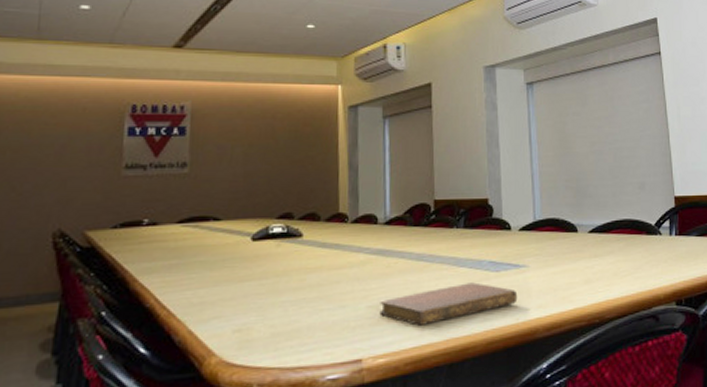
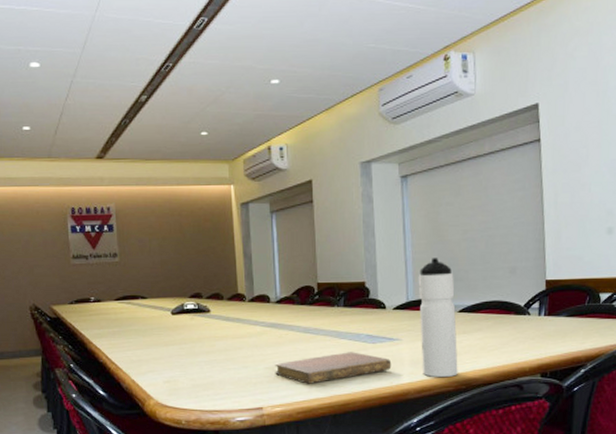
water bottle: none [545,172,590,311] -> present [418,258,458,378]

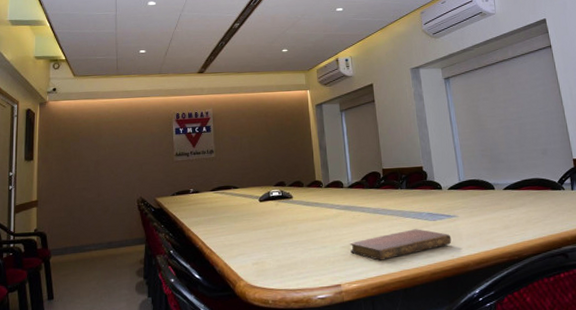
water bottle: present [418,258,458,378] -> none [466,144,510,250]

